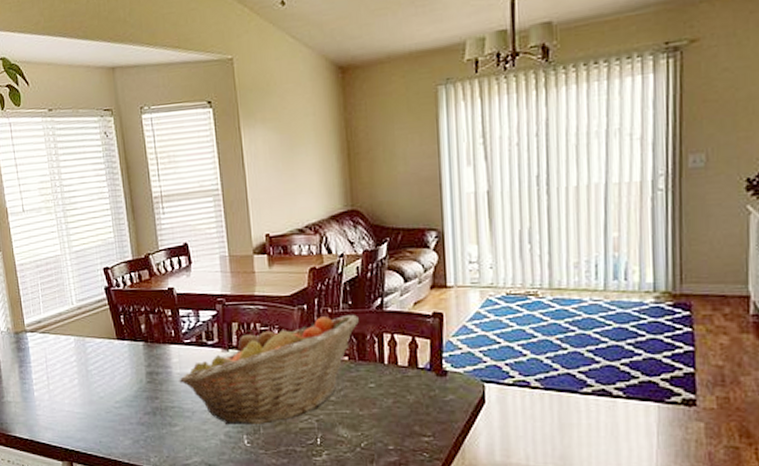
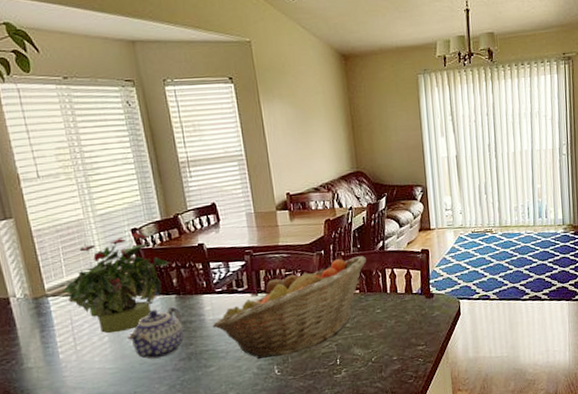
potted plant: none [40,271,138,376] -> present [63,232,168,334]
teapot: none [95,354,151,409] -> present [127,306,185,360]

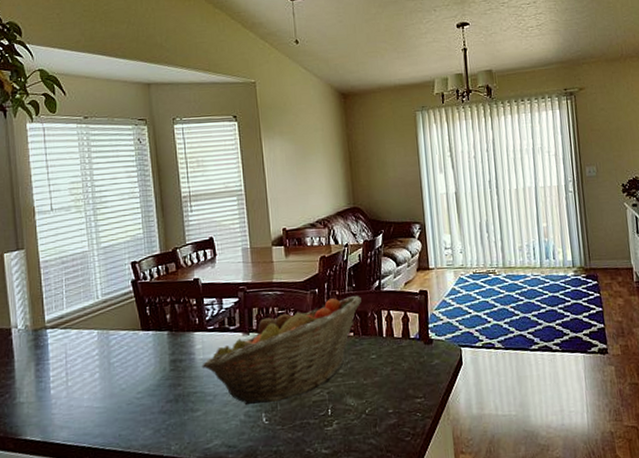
potted plant: present [63,232,168,334] -> none [62,265,164,370]
teapot: present [127,306,185,360] -> none [118,343,174,400]

